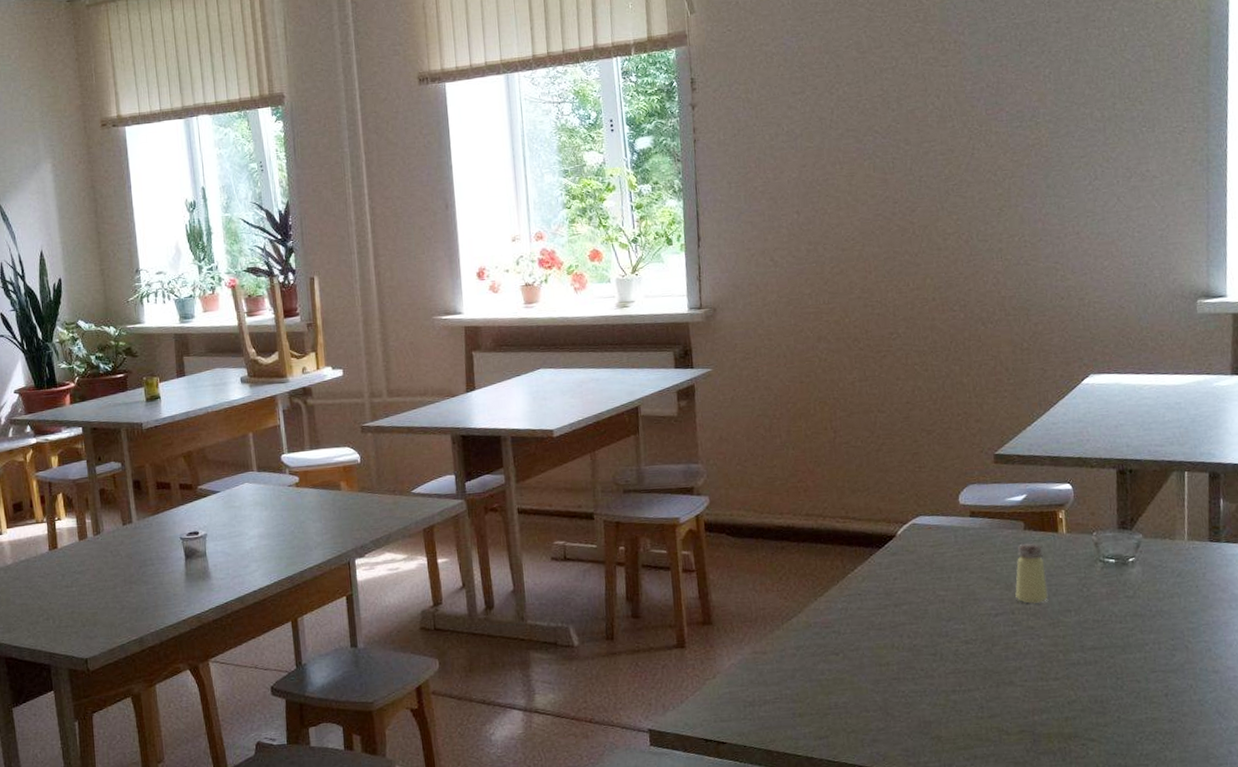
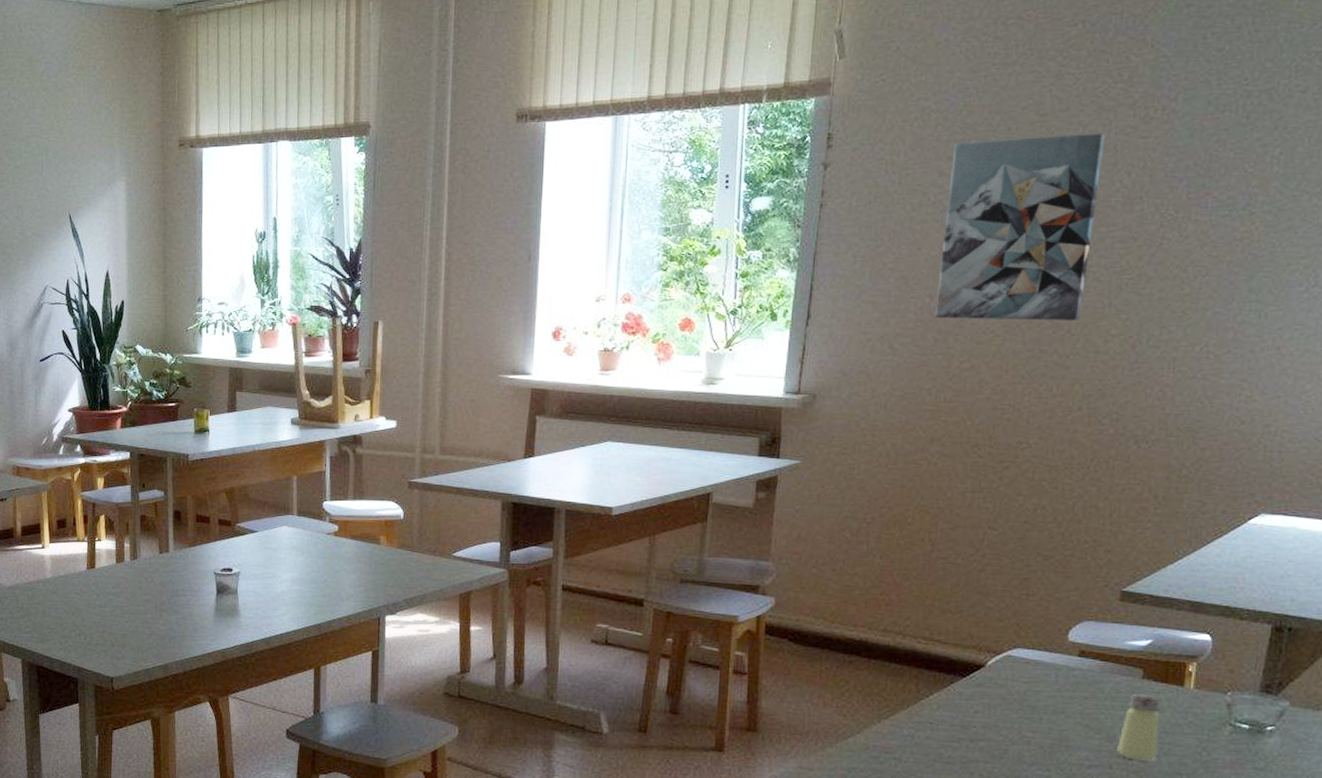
wall art: none [796,65,921,231] -> present [934,134,1106,321]

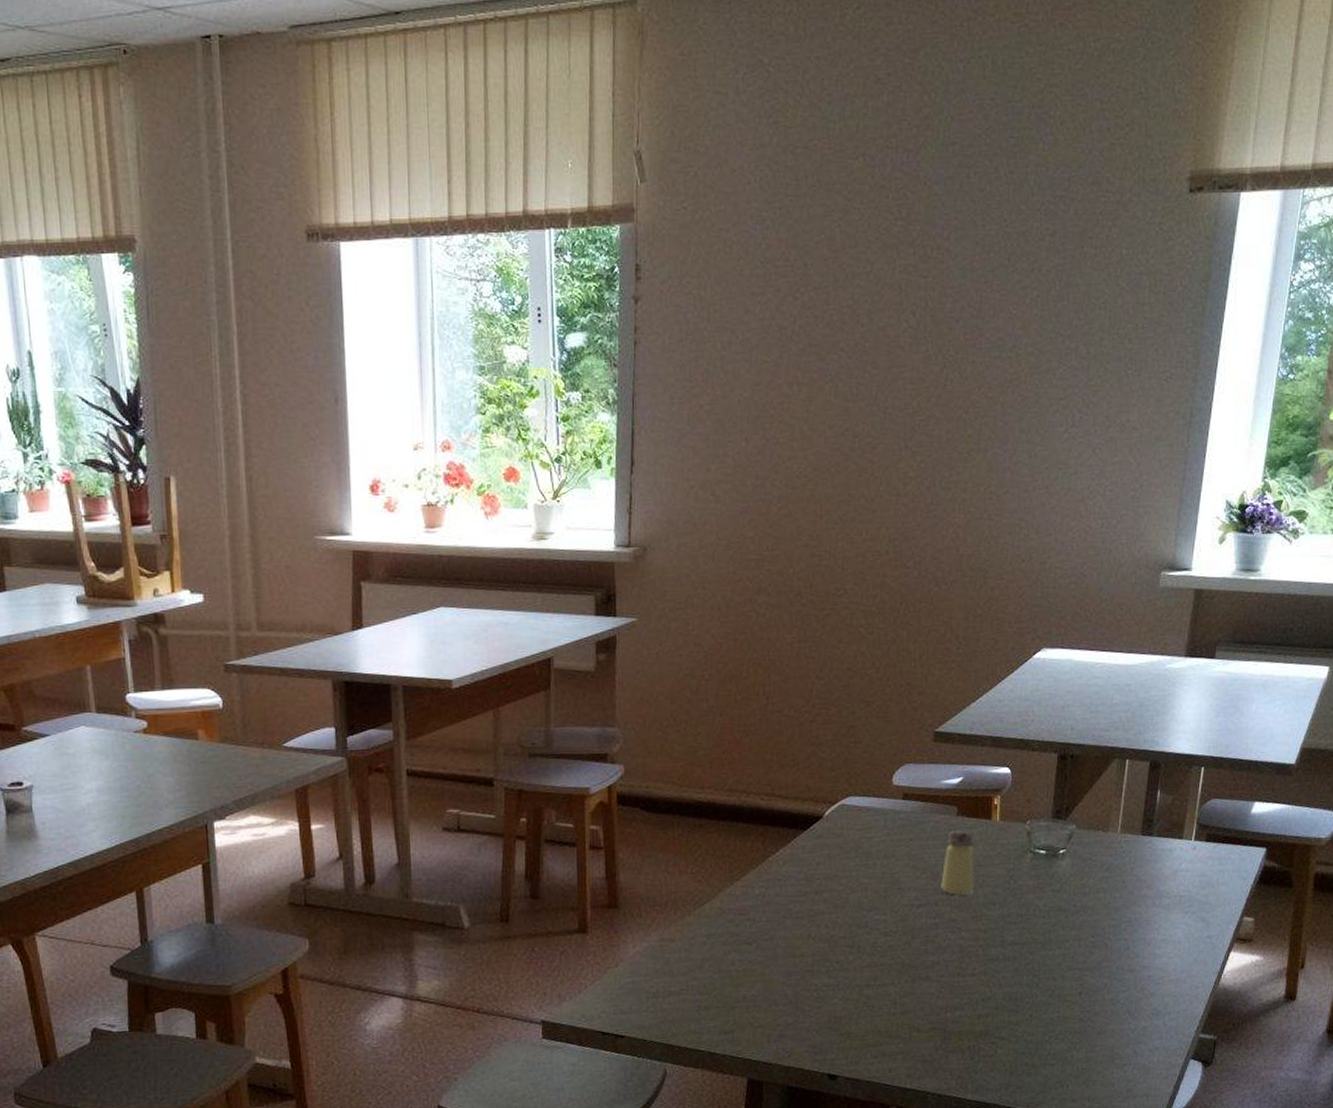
wall art: present [934,134,1106,321] -> none [751,272,891,464]

